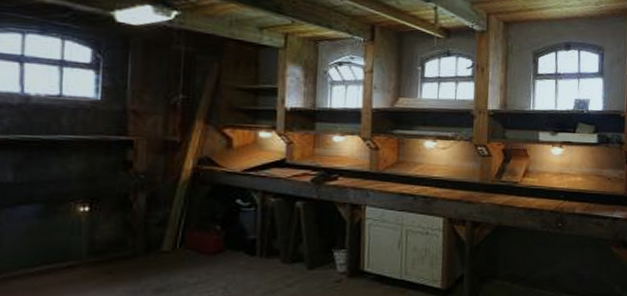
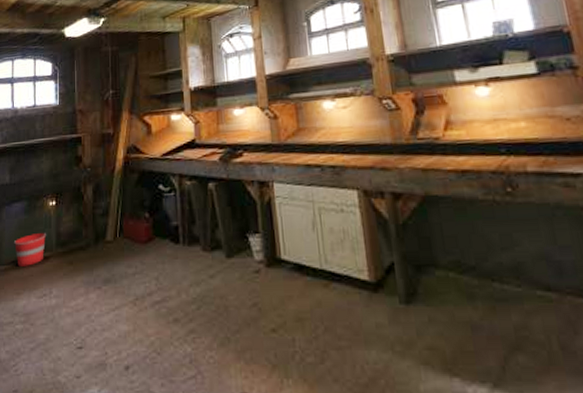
bucket: none [18,241,74,276] -> present [13,233,47,267]

